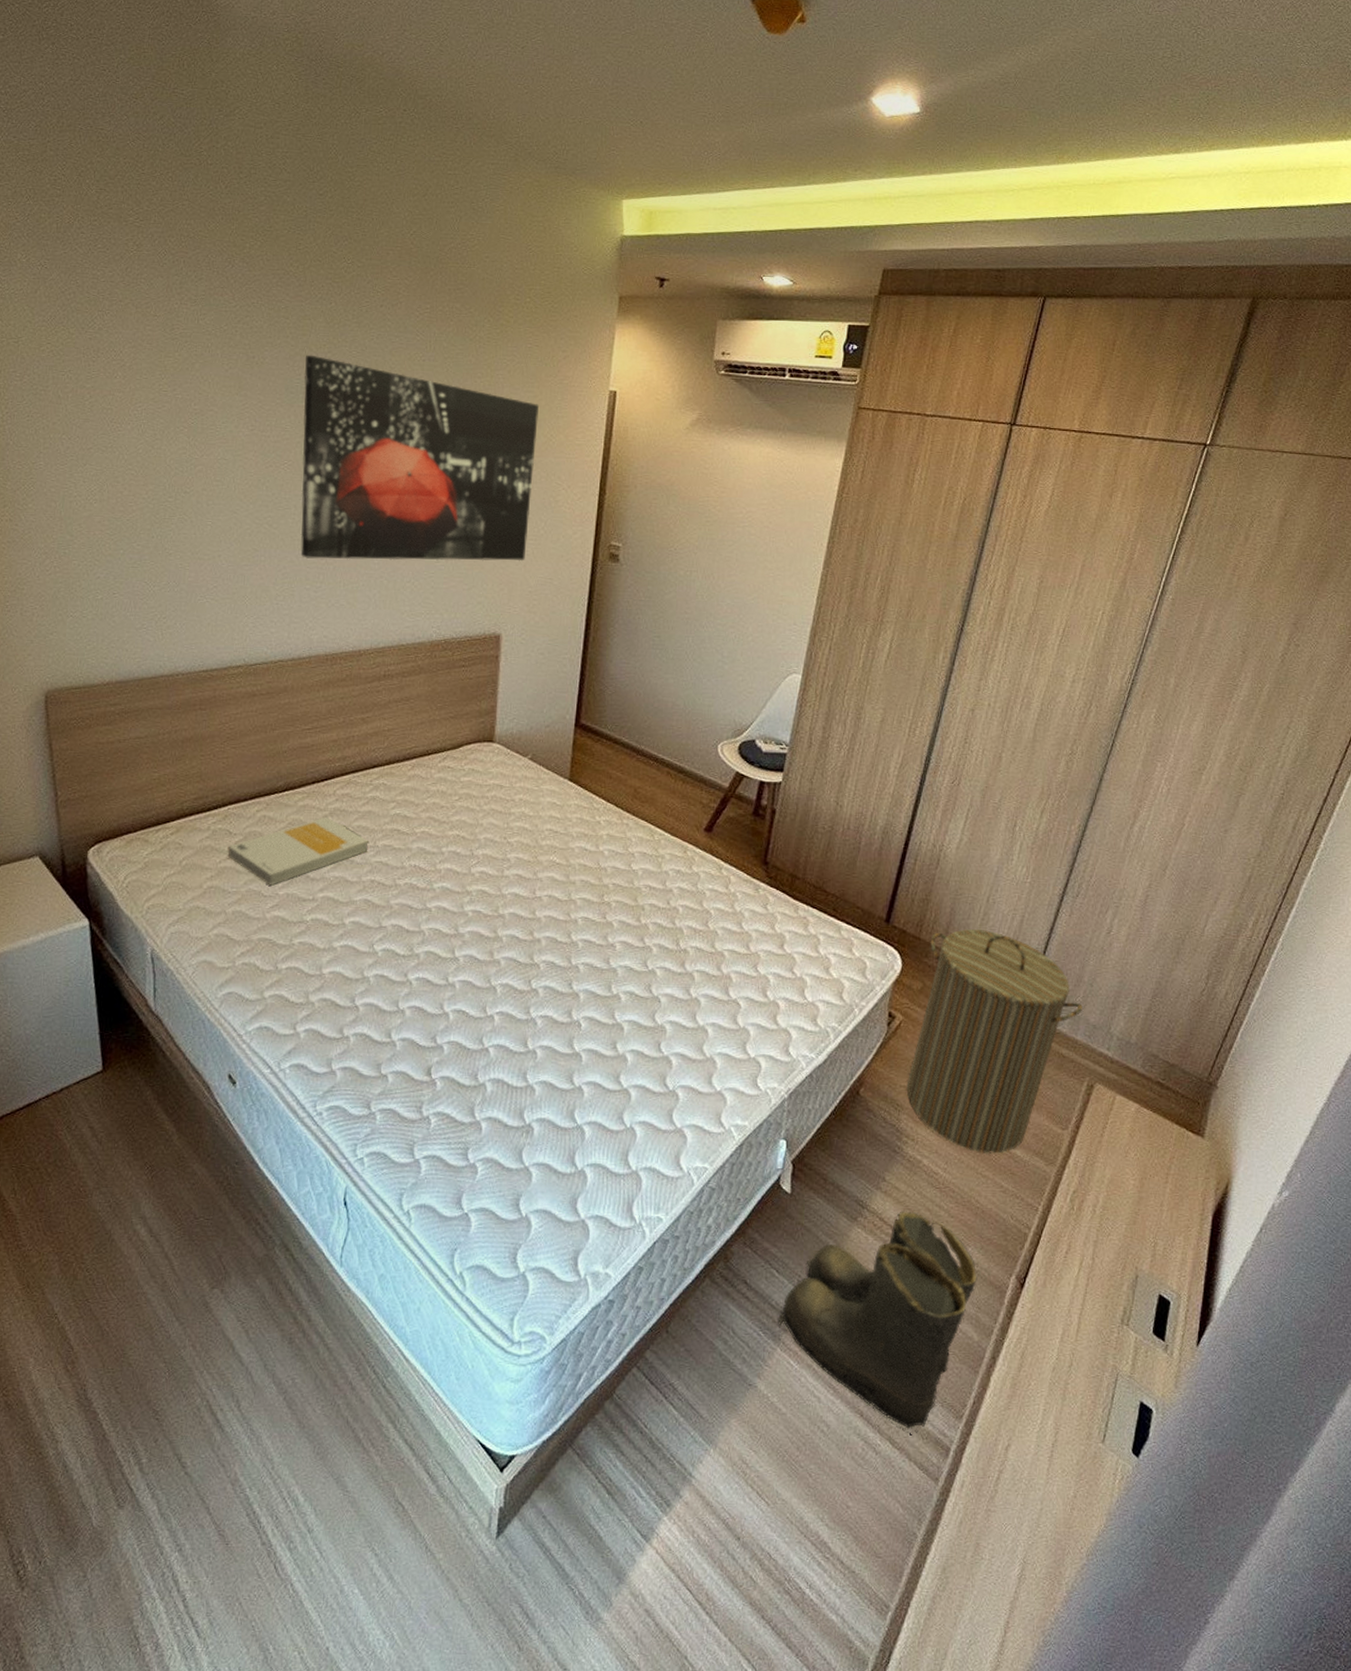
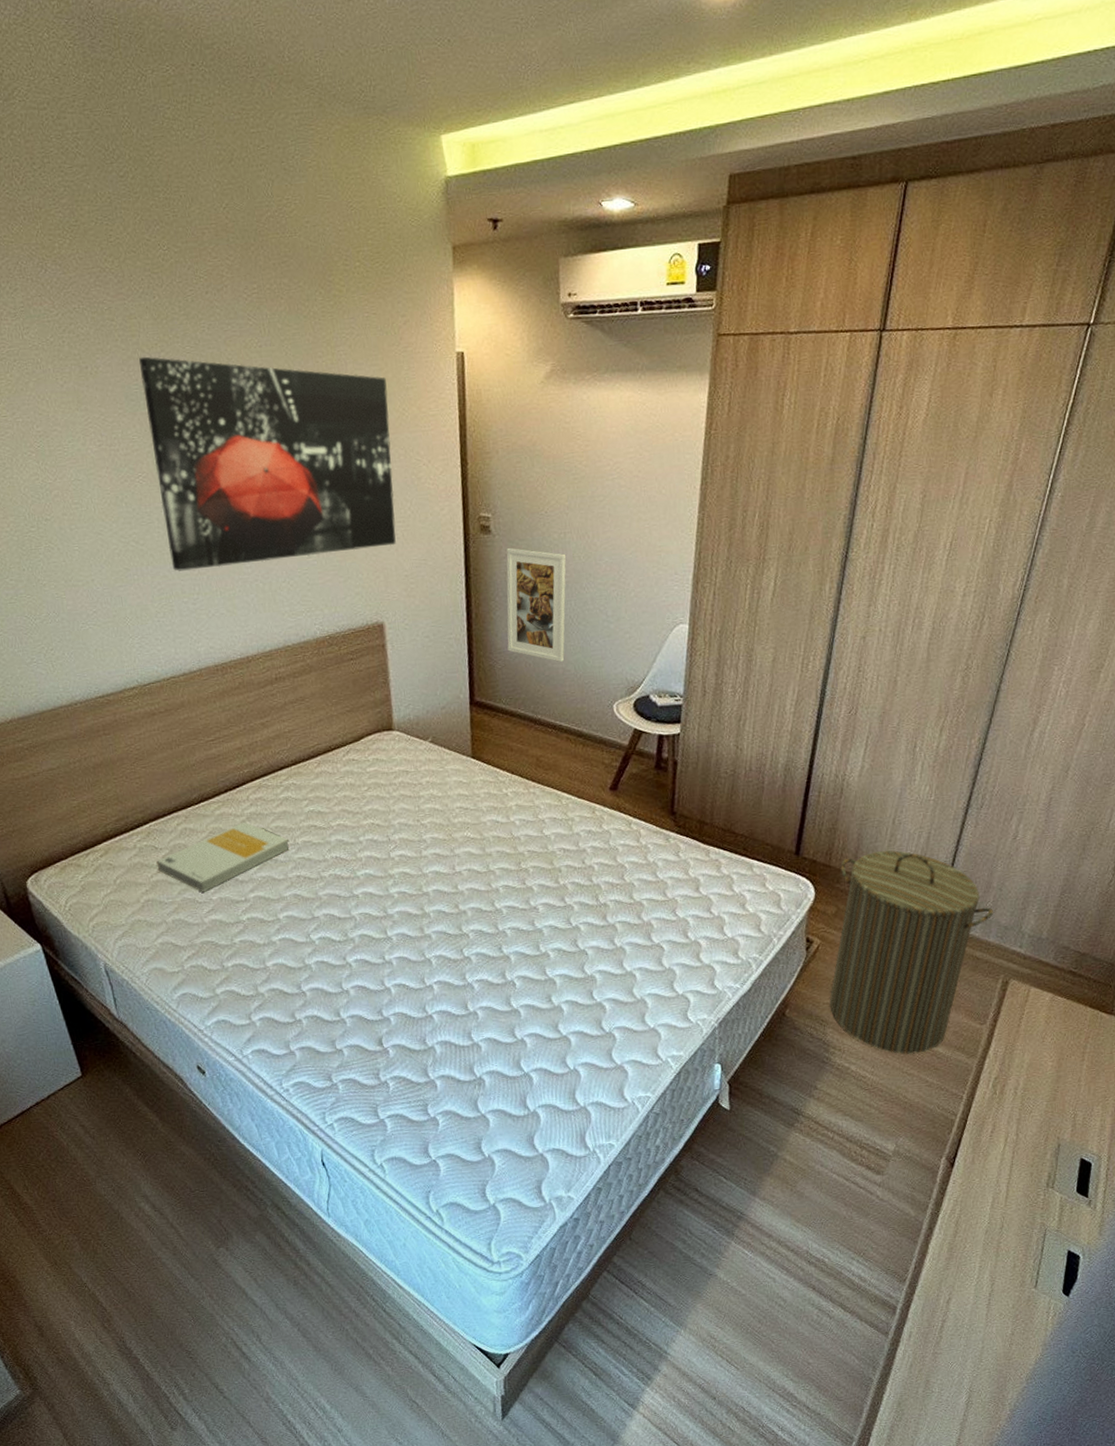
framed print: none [620,578,690,695] -> present [506,547,567,662]
boots: present [778,1211,977,1435] -> none [730,1112,910,1300]

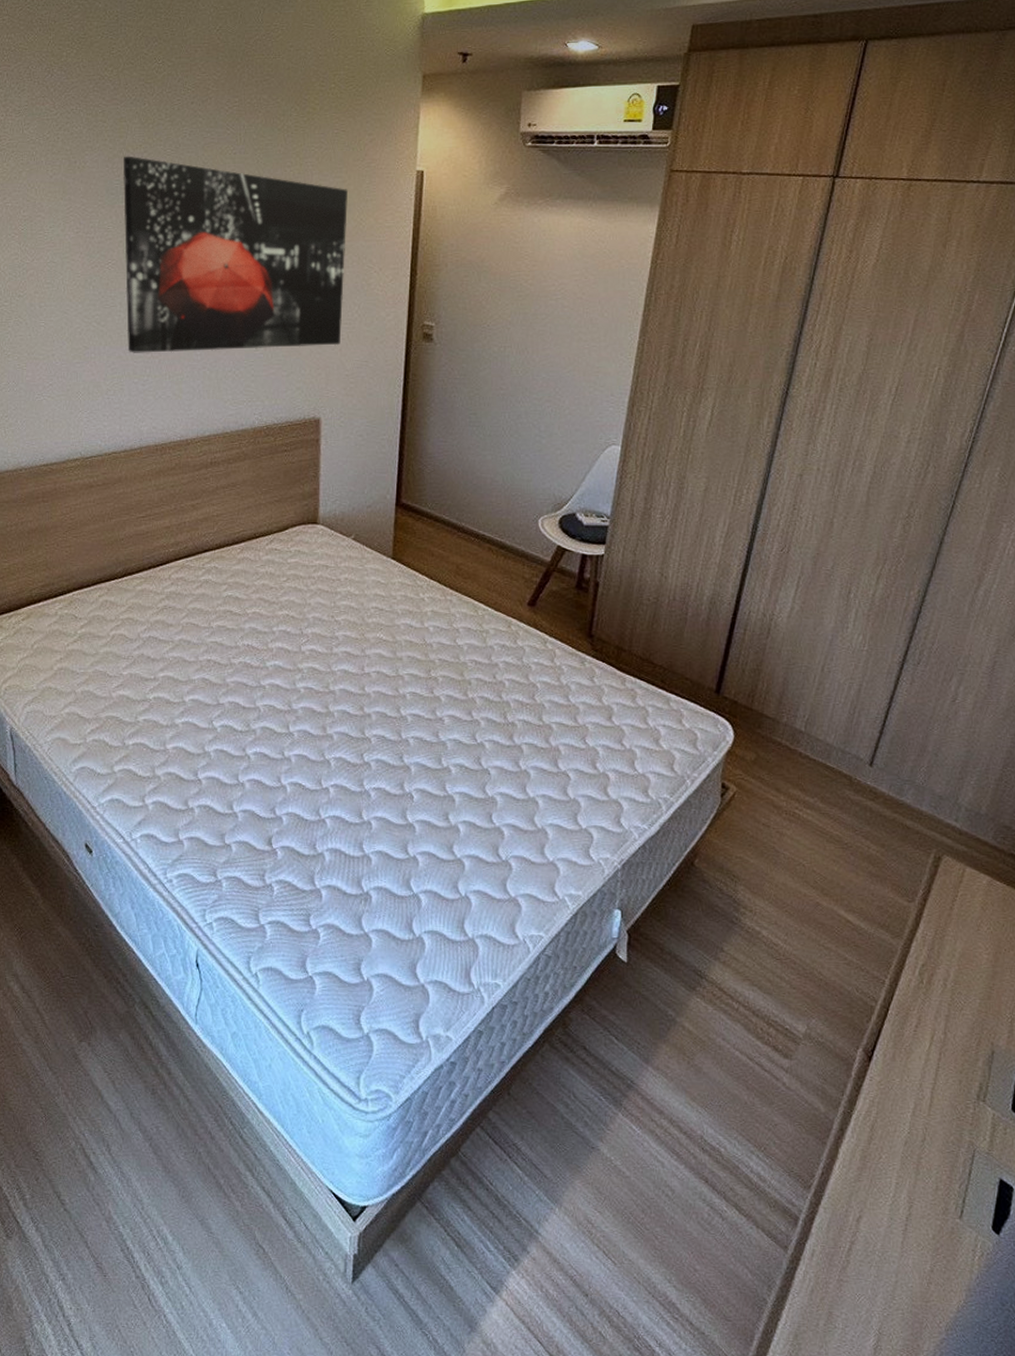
book: present [156,821,290,893] -> none [74,600,203,666]
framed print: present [506,547,567,662] -> none [438,356,505,472]
laundry hamper: present [829,850,993,1055] -> none [742,698,927,927]

